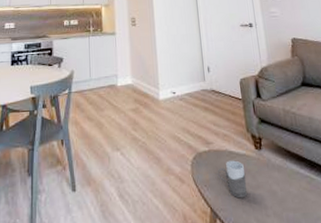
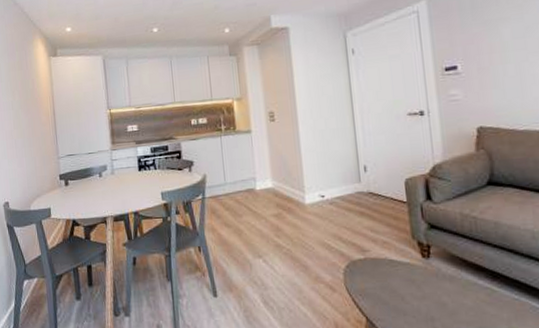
mug: present [217,160,247,198] -> none [374,269,410,309]

